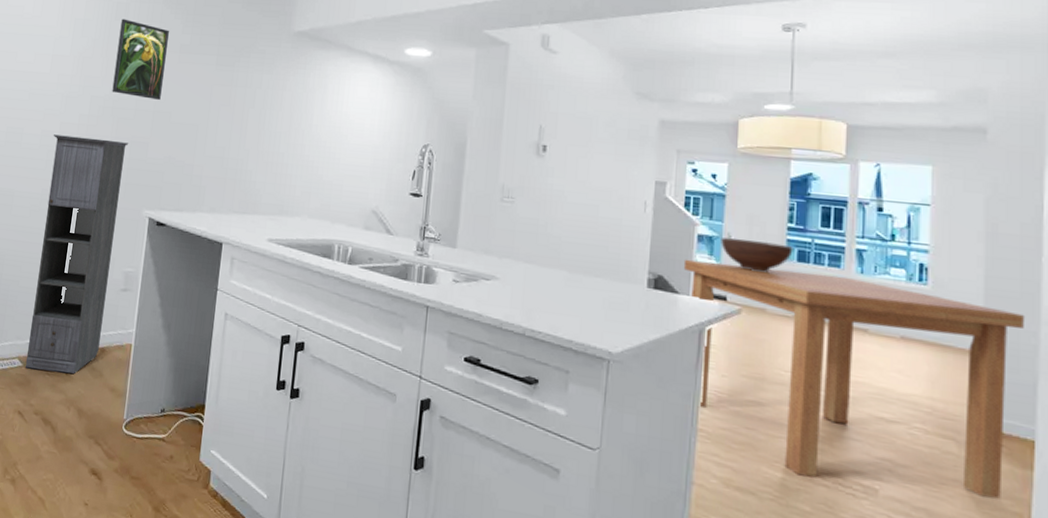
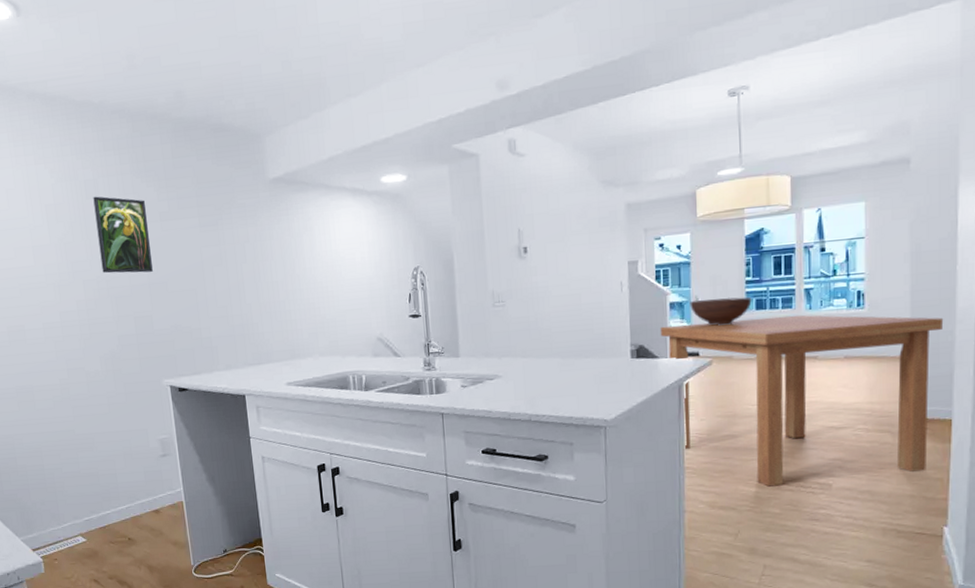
storage cabinet: present [25,134,129,374] -> none [55,319,154,542]

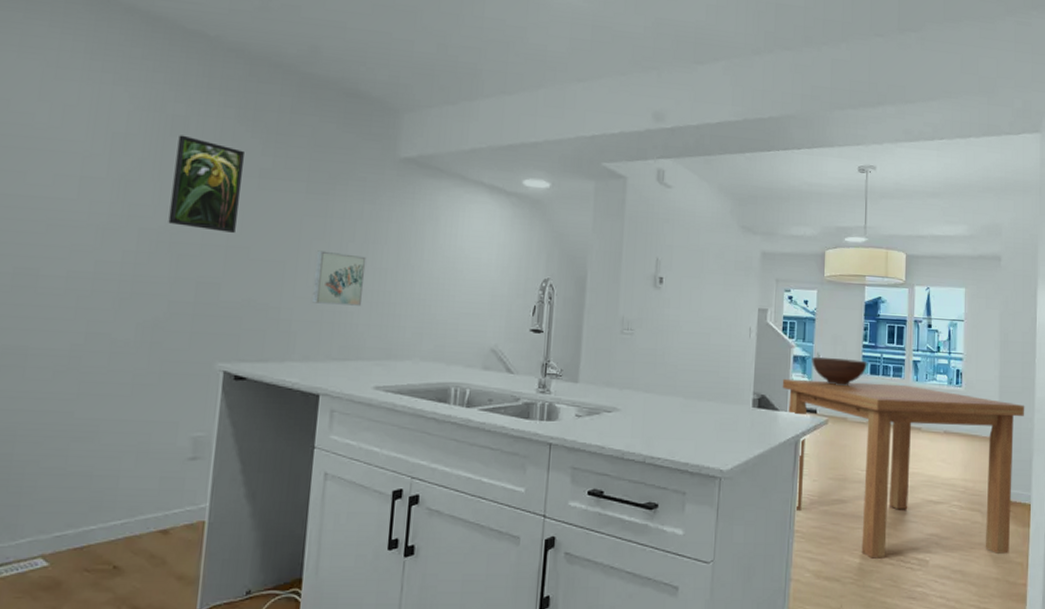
wall art: none [219,274,263,321] -> present [311,250,367,306]

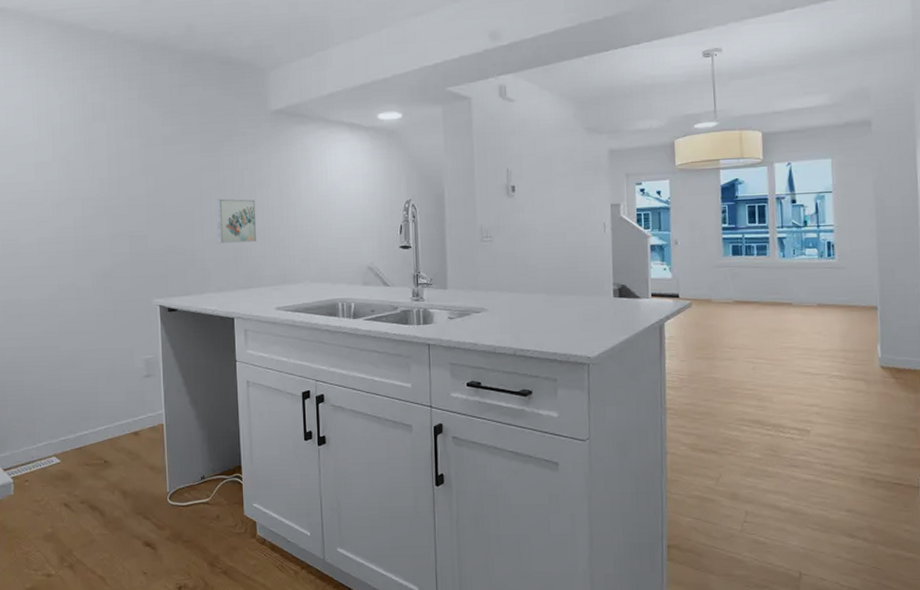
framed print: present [168,135,244,233] -> none [99,118,152,194]
dining table: present [782,378,1025,559] -> none [641,262,910,431]
fruit bowl: present [812,357,867,386] -> none [669,243,729,269]

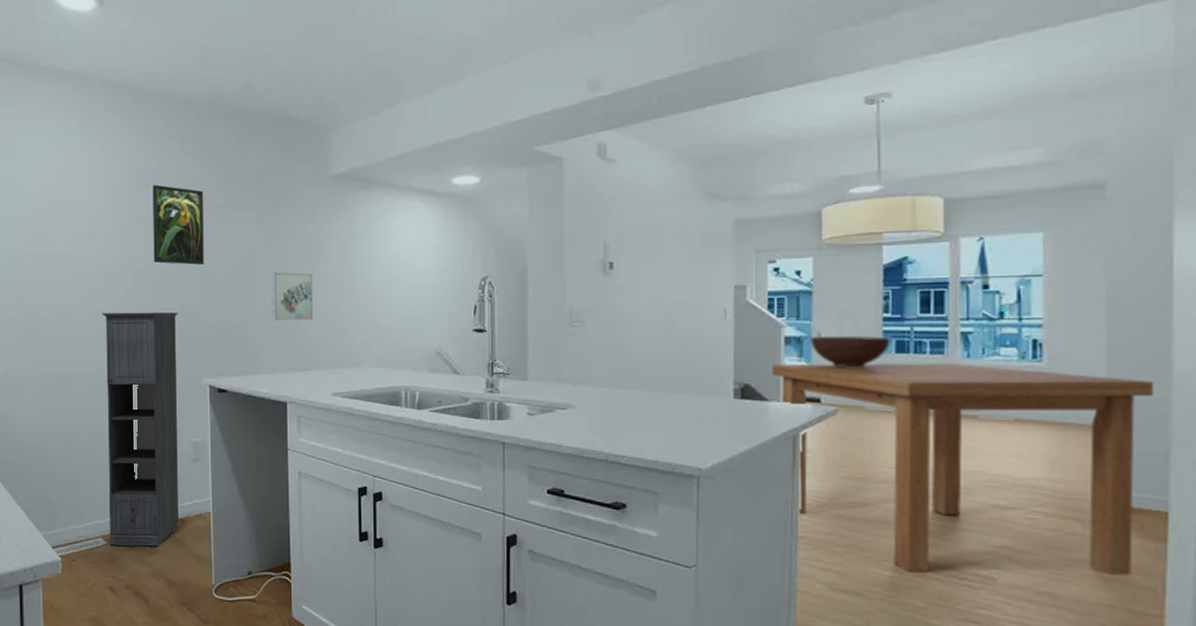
storage cabinet: none [50,238,133,464] -> present [101,312,180,547]
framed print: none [99,118,152,194] -> present [152,184,204,265]
dining table: none [641,262,910,431] -> present [771,363,1155,575]
fruit bowl: none [669,243,729,269] -> present [810,336,891,368]

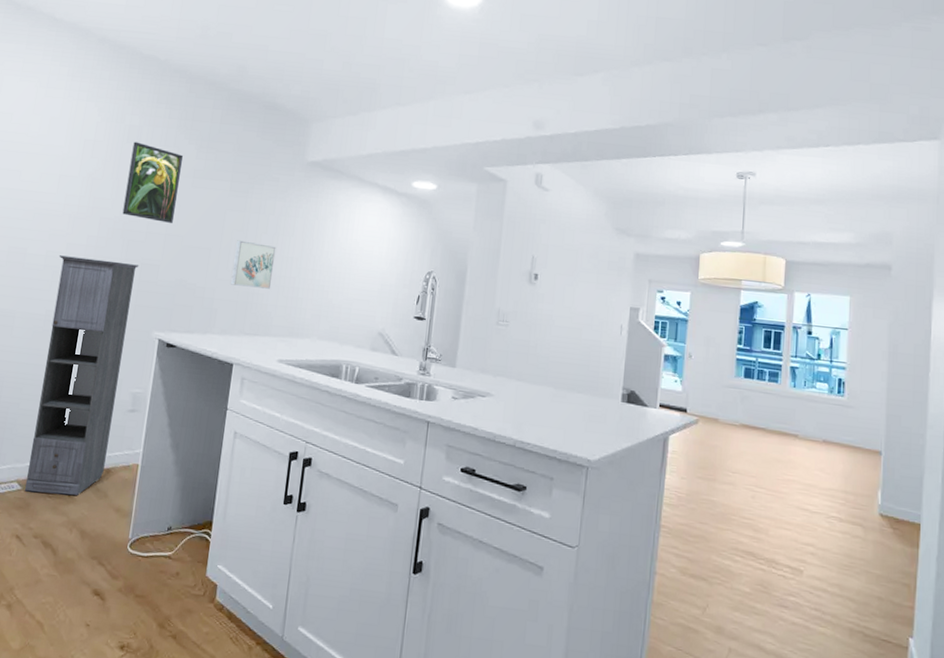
dining table: present [771,363,1155,575] -> none [652,376,916,573]
fruit bowl: present [810,336,891,368] -> none [683,357,741,387]

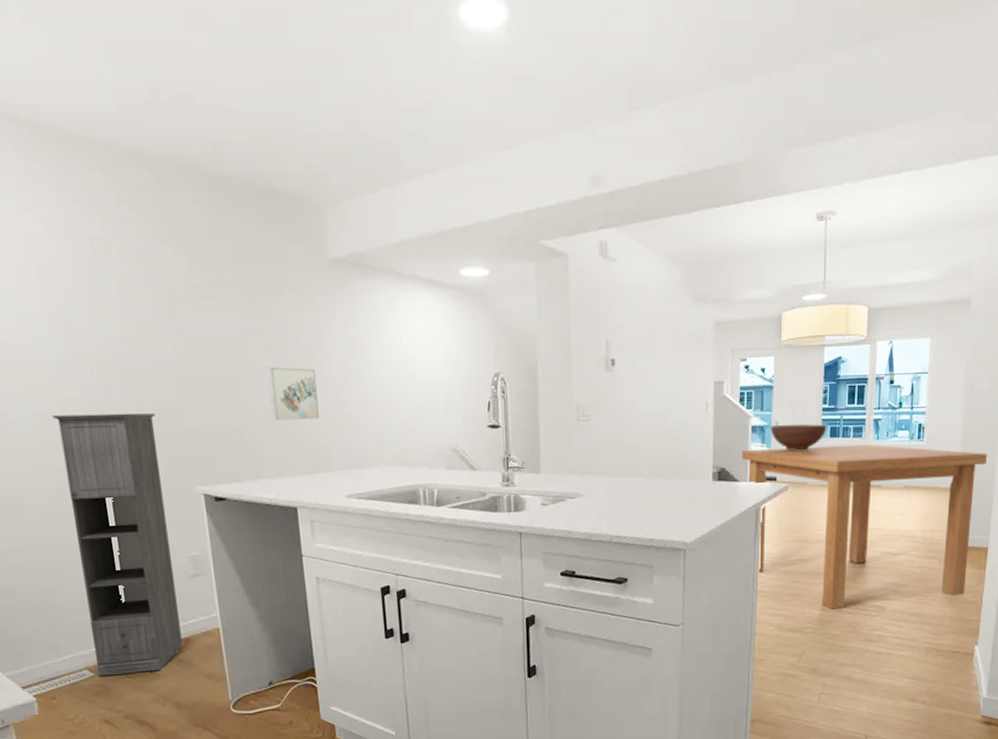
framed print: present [122,141,183,223] -> none [102,259,182,358]
dining table: none [652,376,916,573] -> present [741,444,988,610]
fruit bowl: none [683,357,741,387] -> present [770,424,827,451]

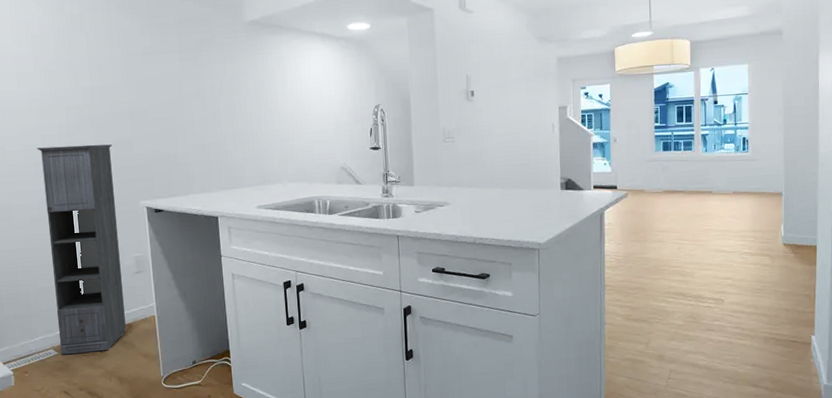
wall art: present [267,366,320,421] -> none [197,105,237,148]
dining table: present [741,444,988,610] -> none [585,156,809,302]
fruit bowl: present [770,424,827,451] -> none [609,140,660,164]

